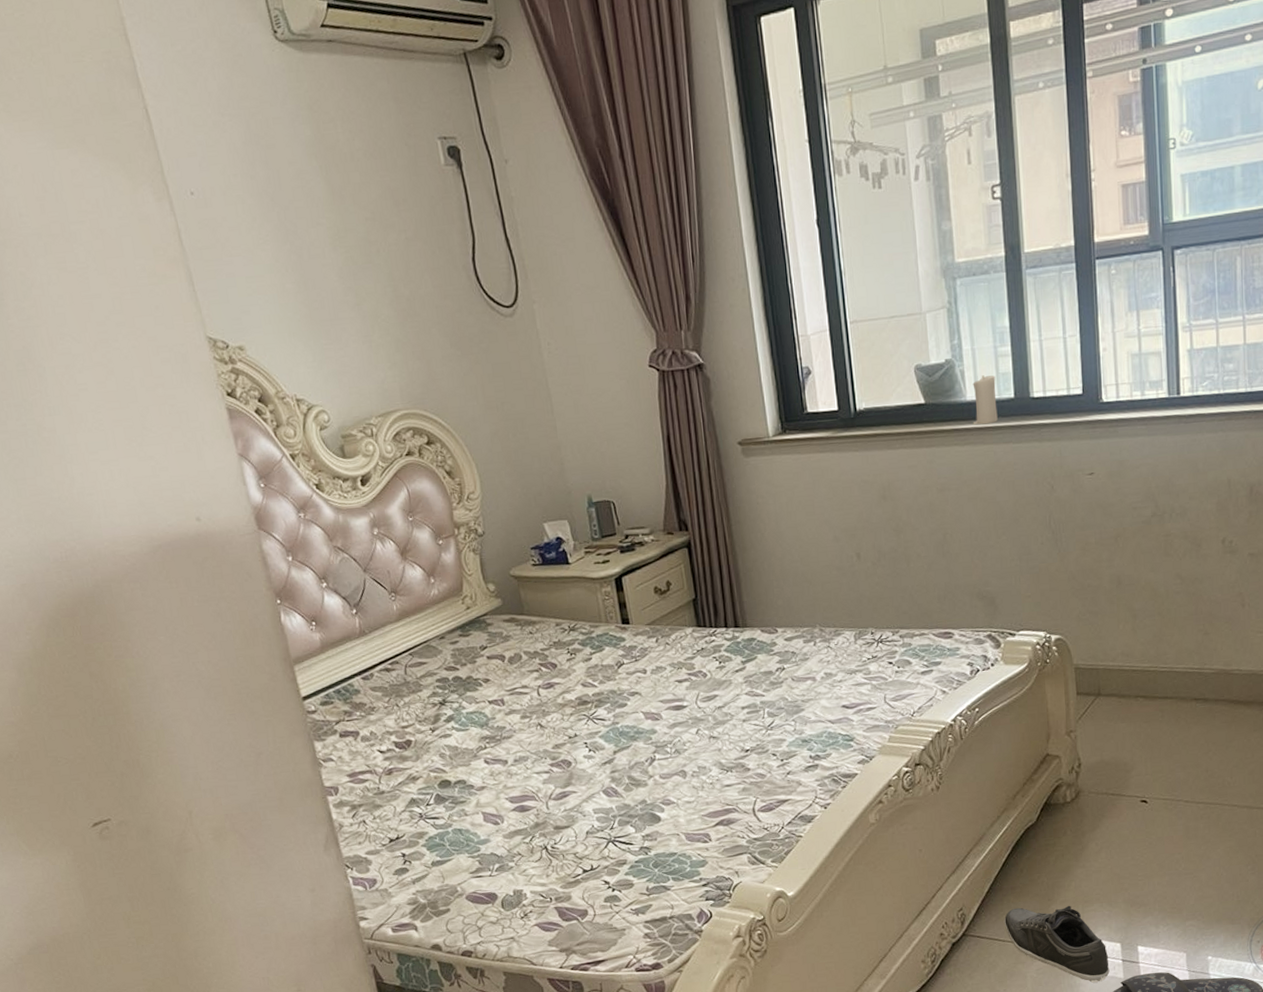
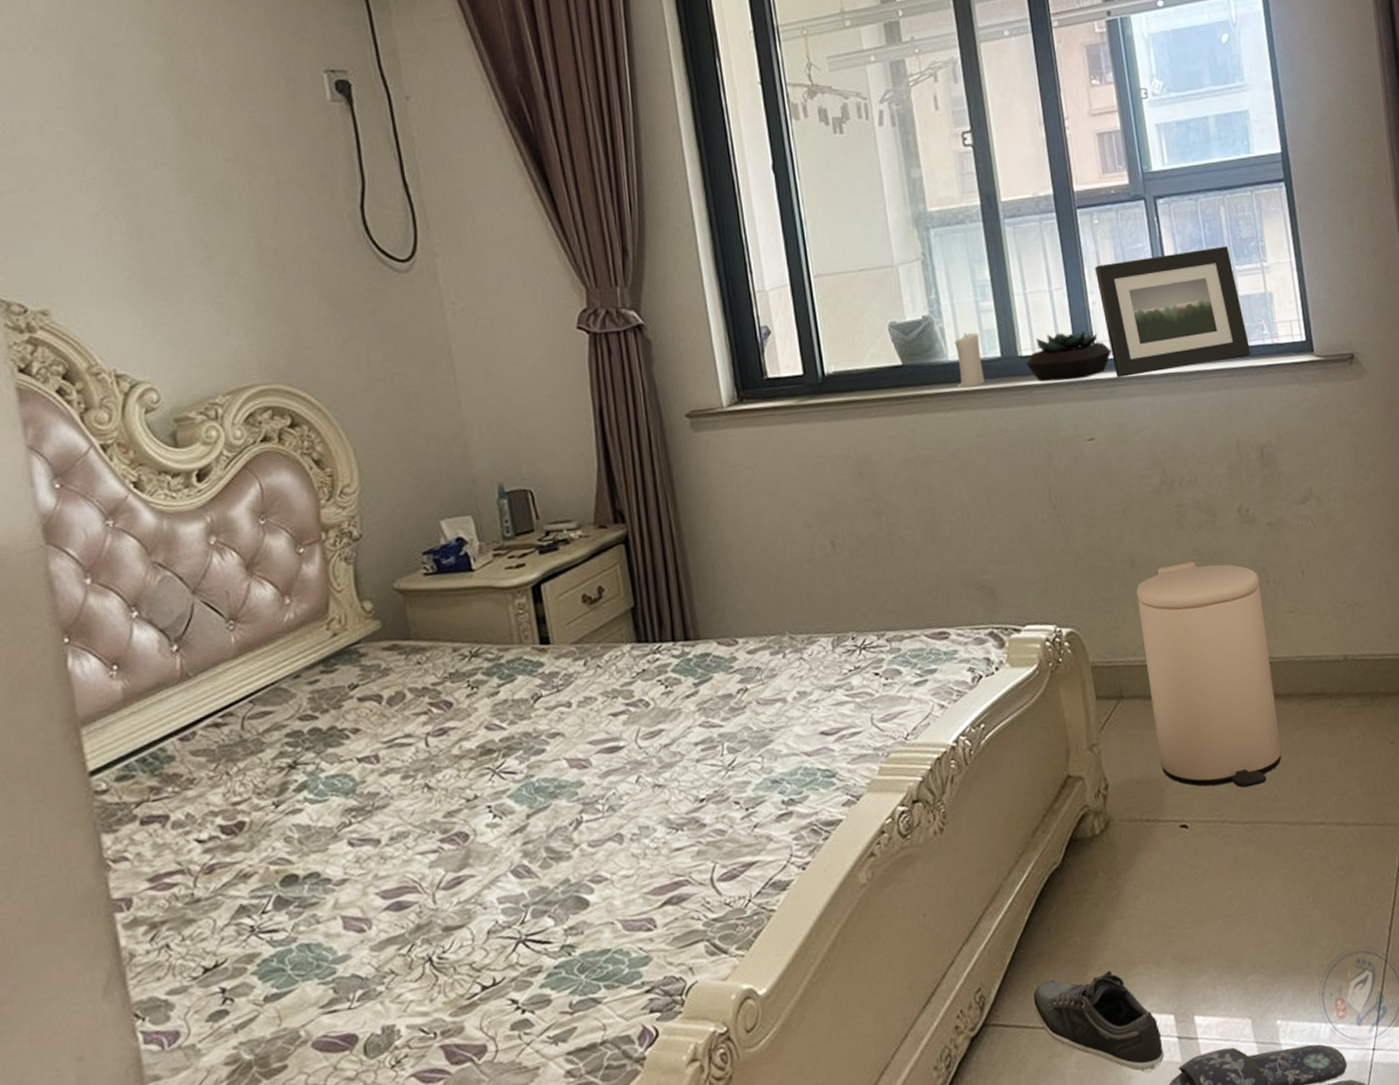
succulent plant: none [1037,374,1118,422] -> present [1026,330,1113,383]
picture frame: none [1108,295,1251,419] -> present [1095,246,1251,378]
pedal bin: none [1120,584,1239,775] -> present [1136,561,1282,788]

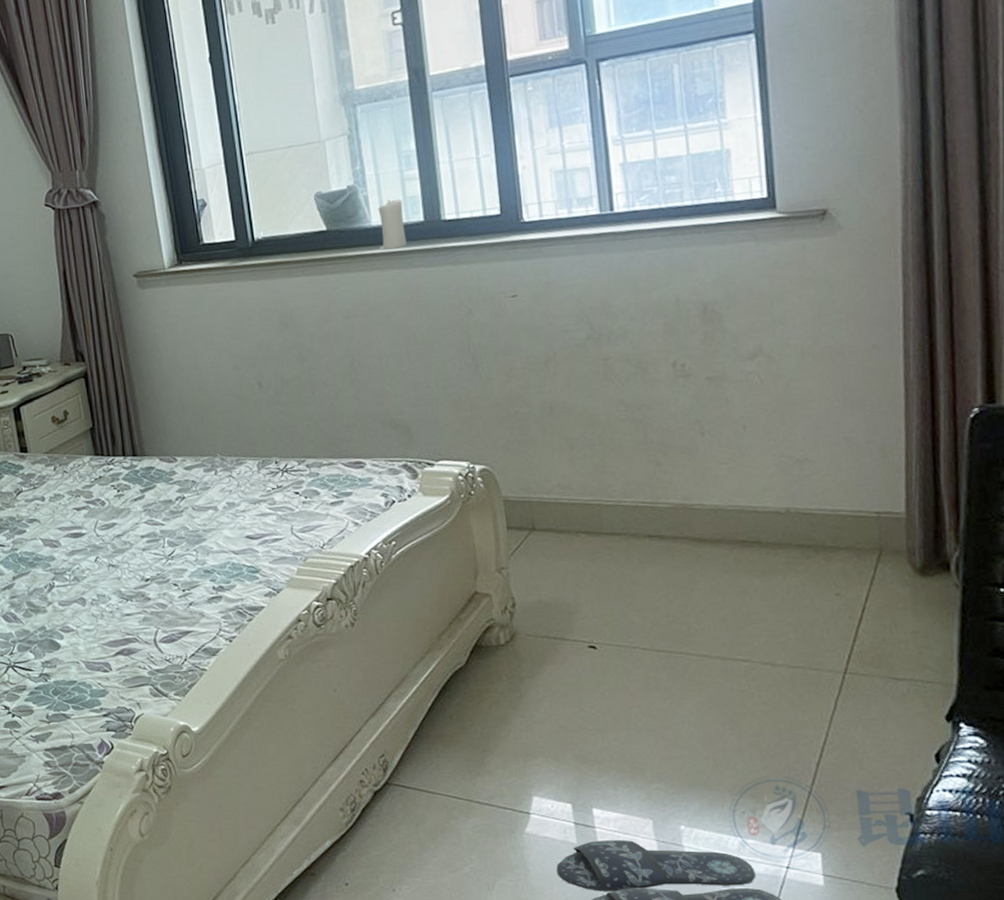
succulent plant: present [1026,330,1113,383] -> none [449,194,541,244]
shoe: present [1032,970,1165,1073] -> none [432,757,560,847]
picture frame: present [1095,246,1251,378] -> none [527,104,699,238]
pedal bin: present [1136,561,1282,788] -> none [554,411,706,620]

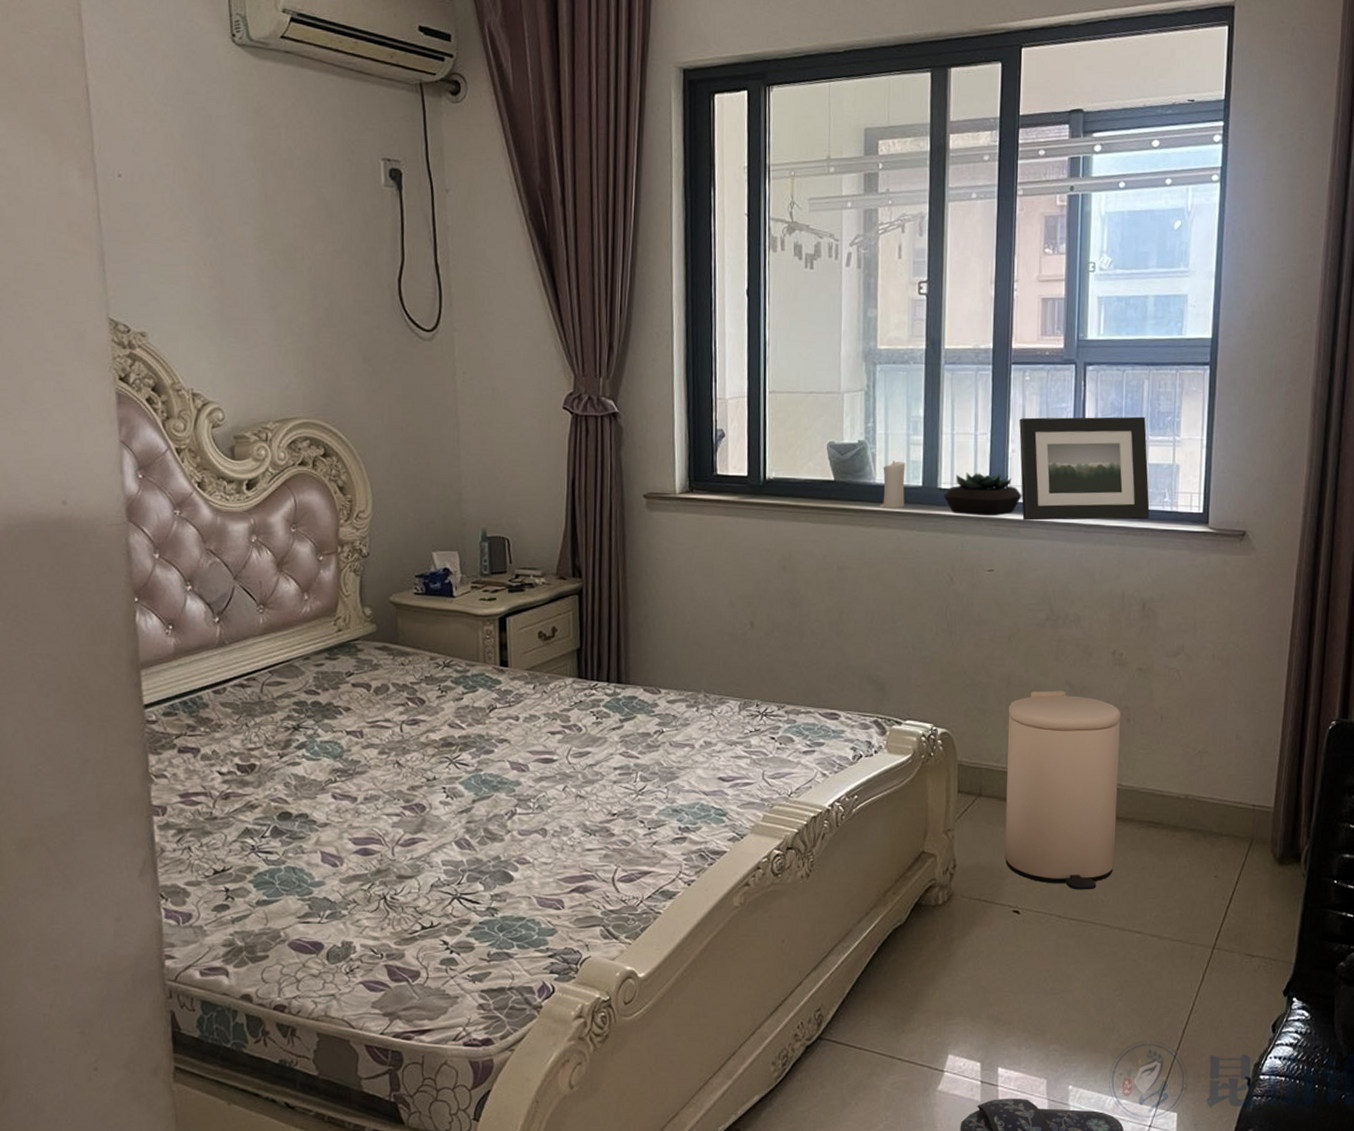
succulent plant: none [449,194,541,244] -> present [944,472,1023,517]
picture frame: none [527,104,699,238] -> present [1019,416,1150,521]
pedal bin: none [554,411,706,620] -> present [1004,690,1121,890]

